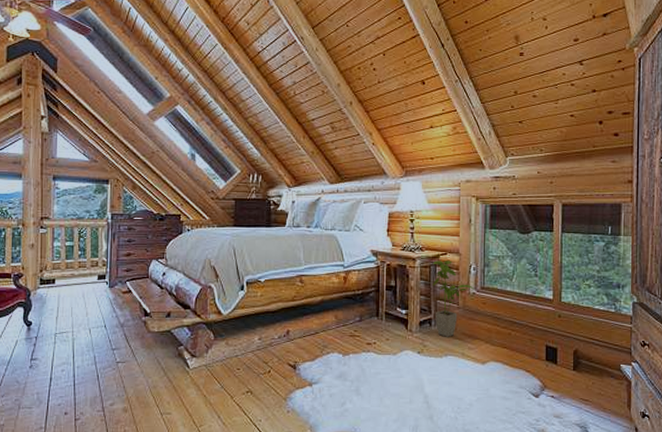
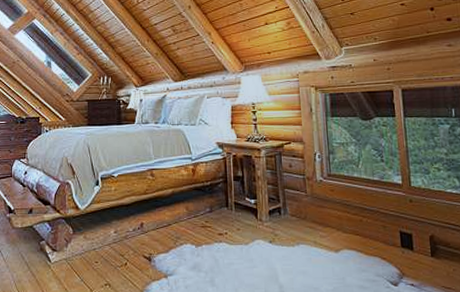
house plant: present [433,260,475,337] -> none [278,149,322,225]

